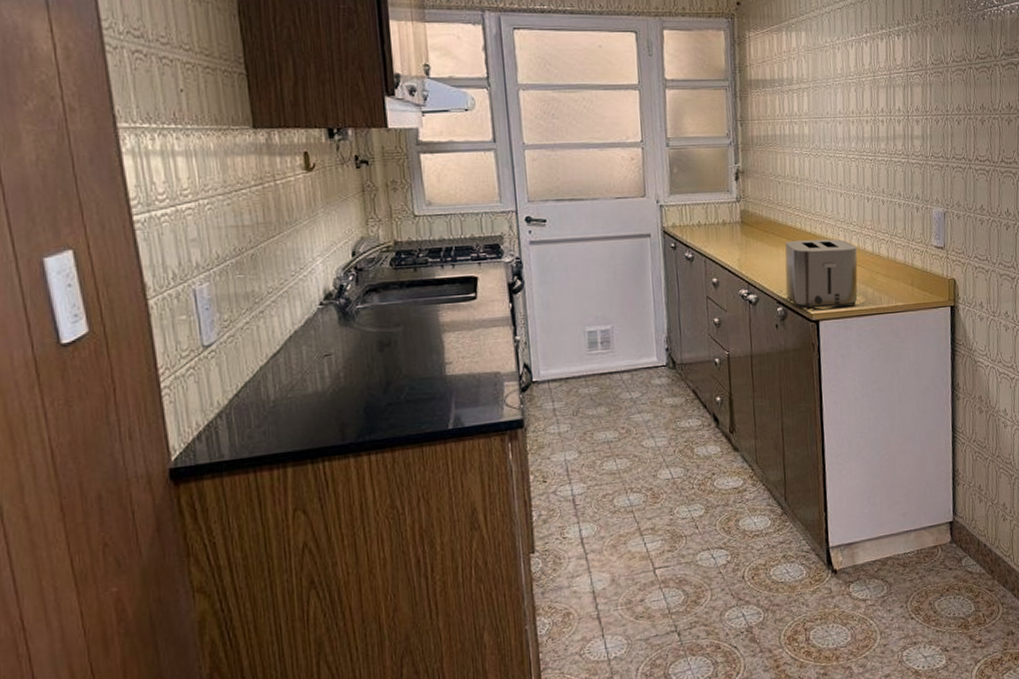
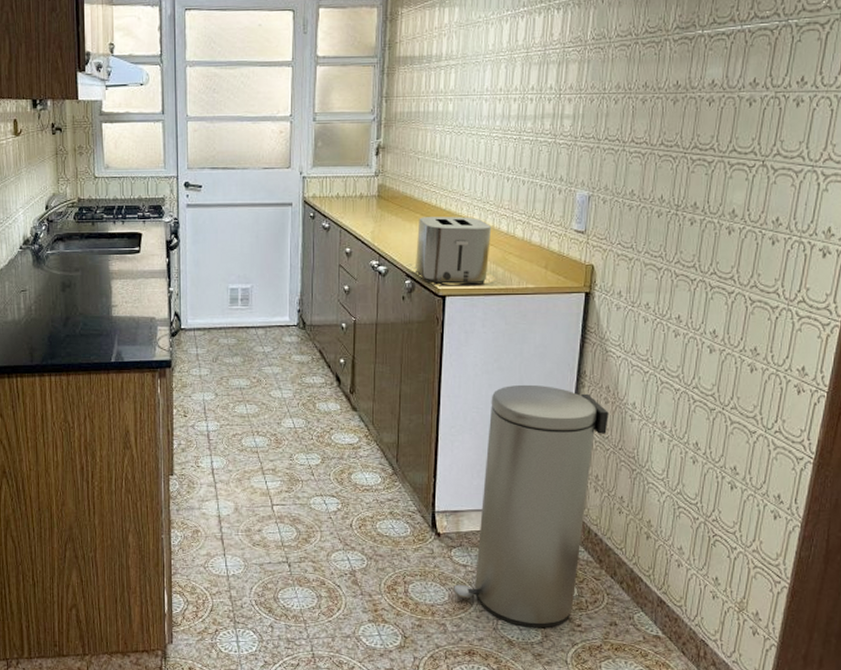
pedal bin: none [855,402,985,654] -> present [453,384,609,629]

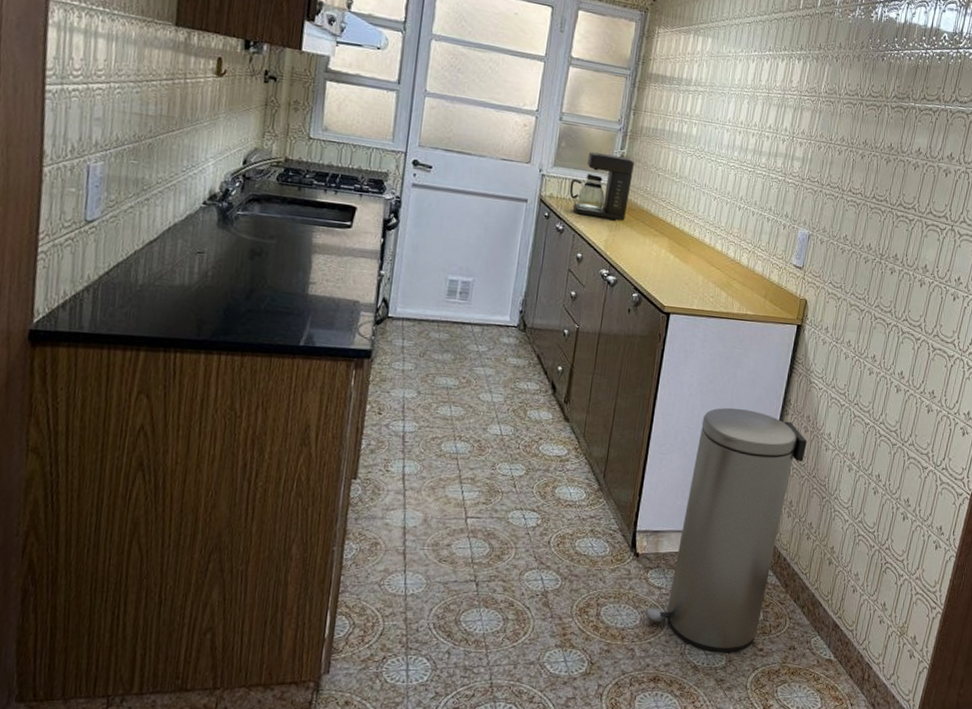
coffee maker: none [331,145,392,211] -> present [569,151,634,222]
toaster: present [416,216,492,285] -> none [644,232,720,307]

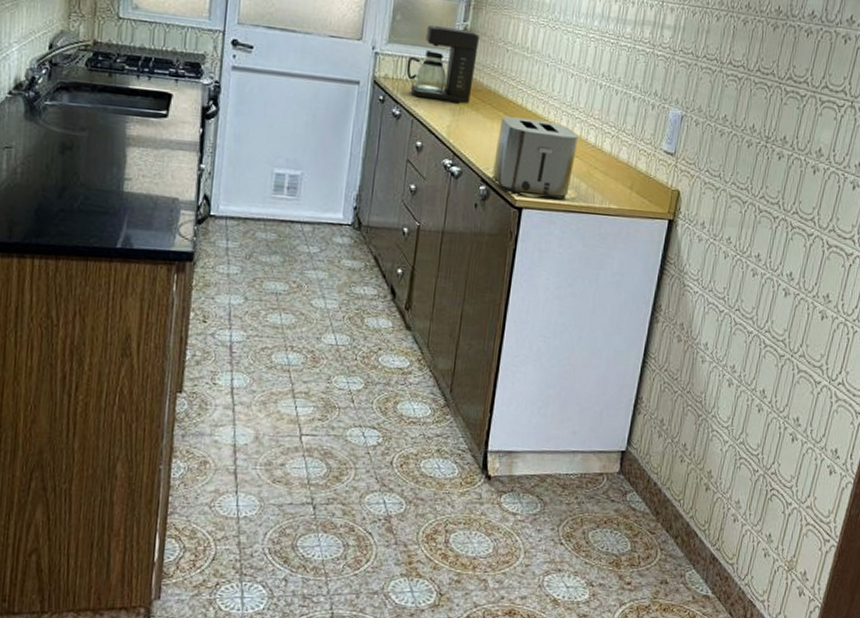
toaster: none [644,232,720,307] -> present [492,116,579,200]
pedal bin: present [646,407,807,653] -> none [499,314,680,586]

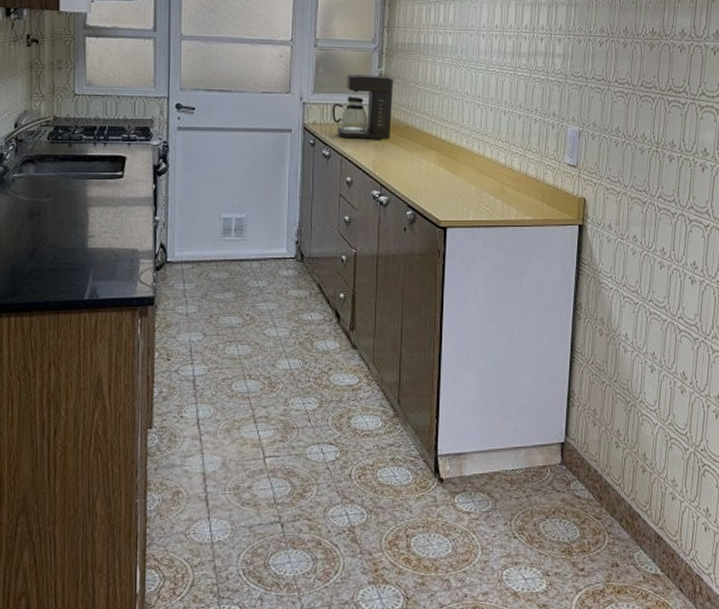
toaster: present [492,116,579,200] -> none [417,147,491,216]

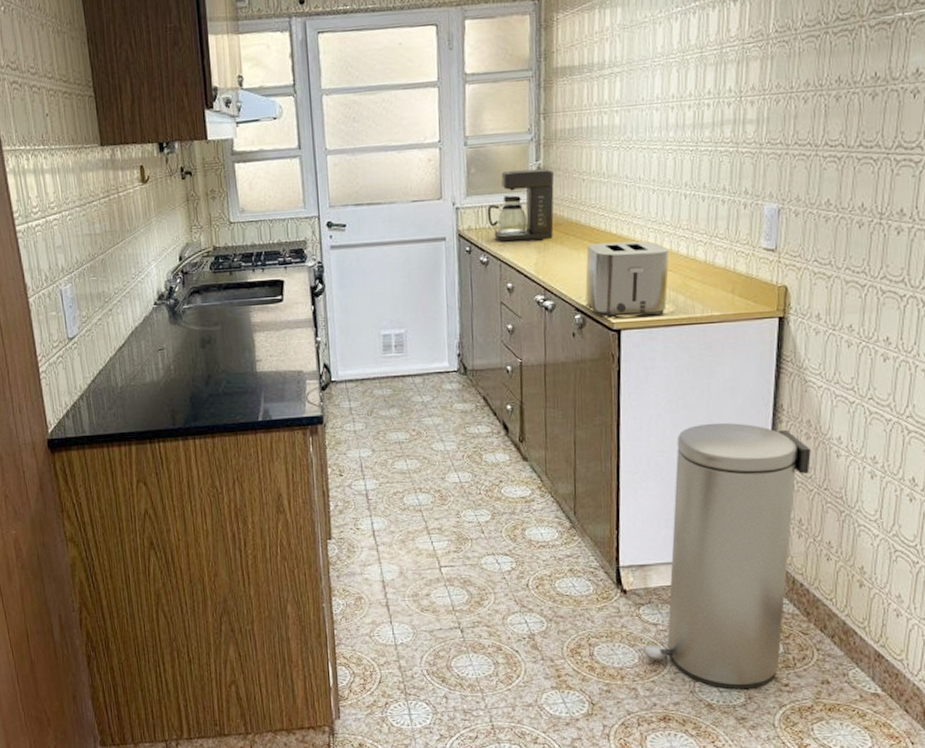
toaster: none [417,147,491,216] -> present [585,241,670,317]
pedal bin: none [457,317,604,577] -> present [644,422,811,690]

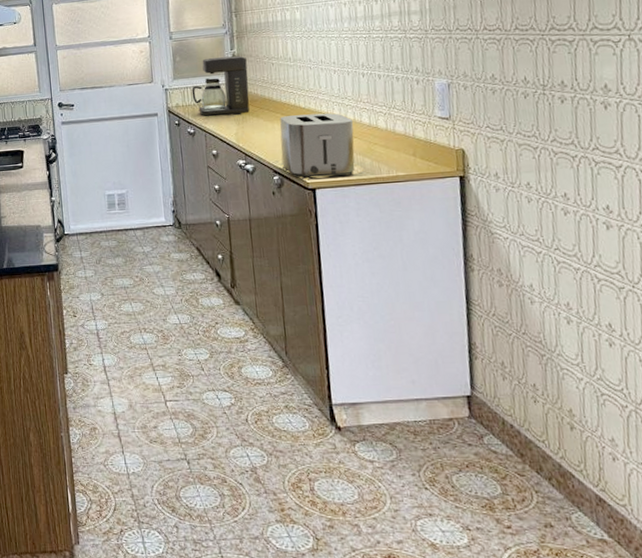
pedal bin: present [644,422,811,690] -> none [362,271,506,530]

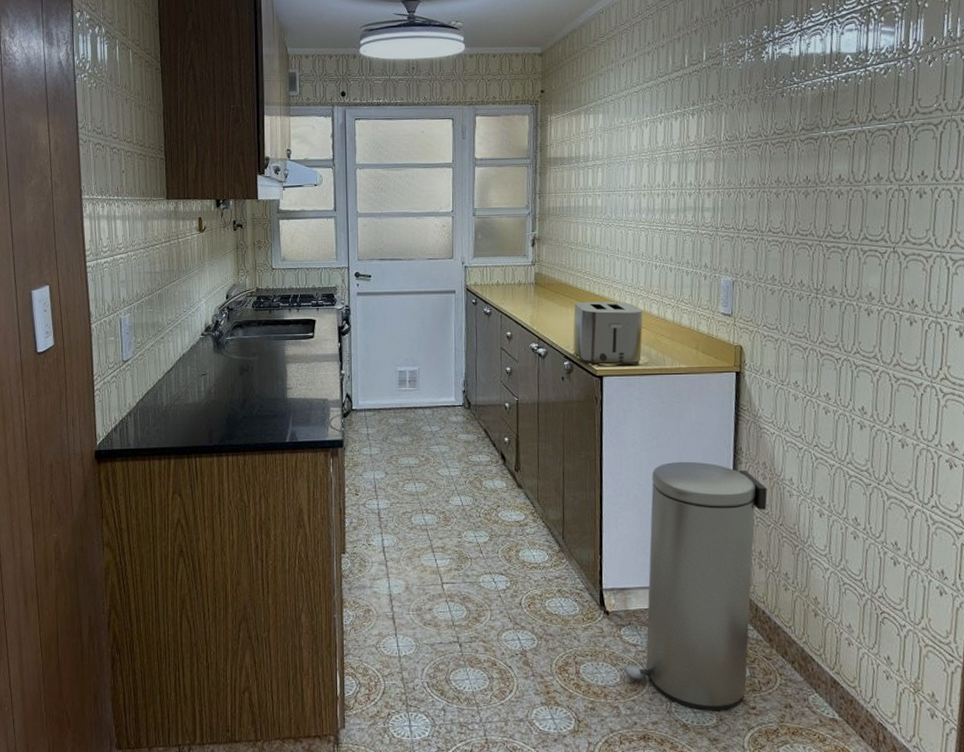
coffee maker: present [191,55,250,116] -> none [491,237,547,297]
pedal bin: none [362,271,506,530] -> present [625,461,768,711]

